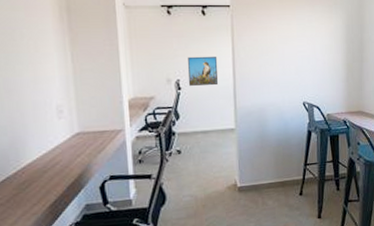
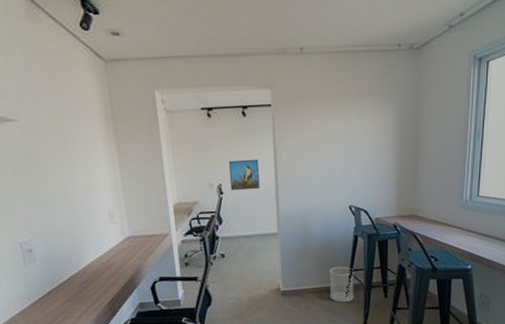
wastebasket: none [285,161,309,197] -> present [330,266,354,302]

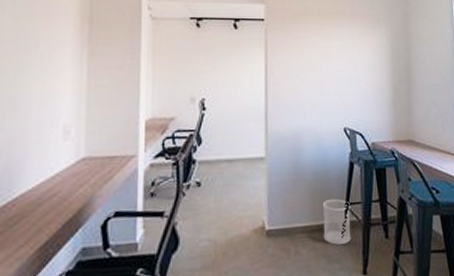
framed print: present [229,159,260,190] -> none [214,73,249,107]

